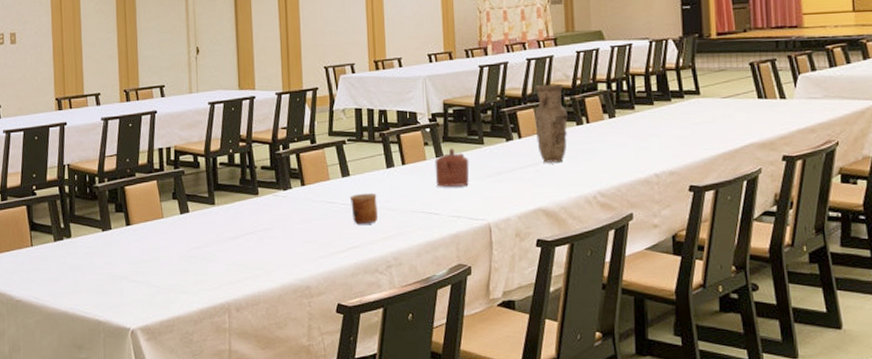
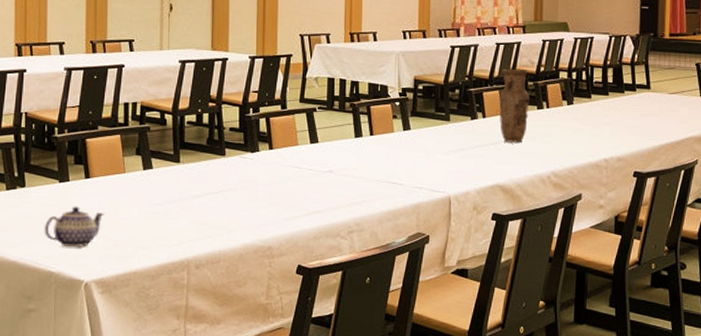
teapot: none [90,254,147,296] -> present [44,206,105,248]
cup: present [349,193,378,225] -> none [316,160,343,190]
teapot: present [435,148,469,187] -> none [401,122,435,159]

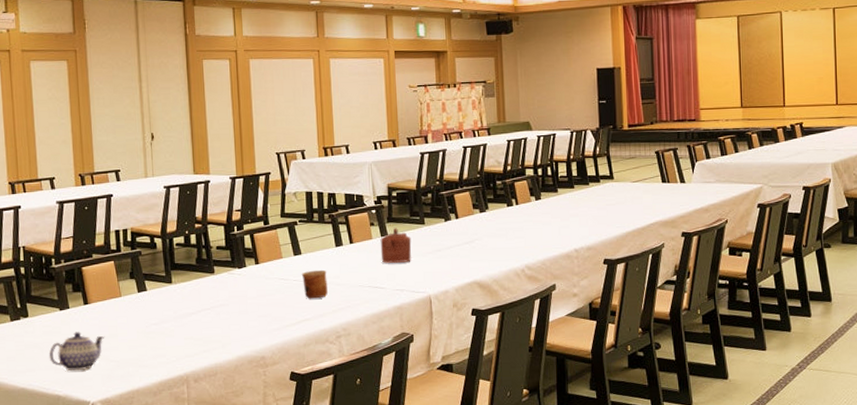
cup: none [316,160,343,190] -> present [301,269,328,299]
teapot: none [401,122,435,159] -> present [380,228,412,263]
vase: present [499,69,530,143] -> none [470,170,499,240]

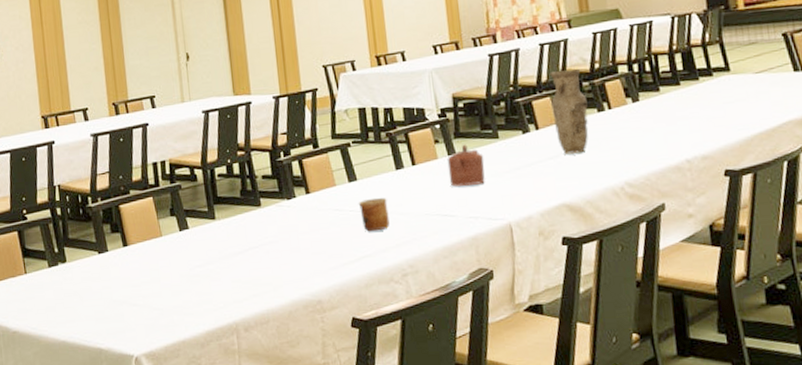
teapot: present [48,332,105,371] -> none [88,277,147,321]
vase: none [470,170,499,240] -> present [550,69,589,155]

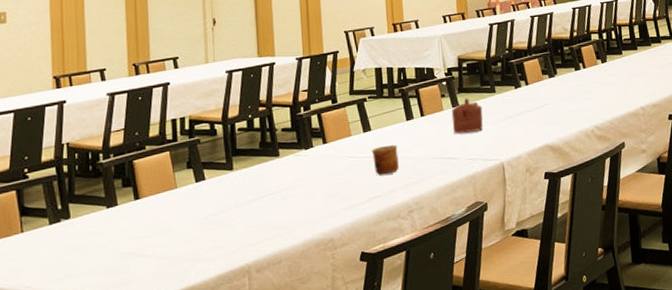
vase: present [550,69,589,155] -> none [538,36,568,105]

